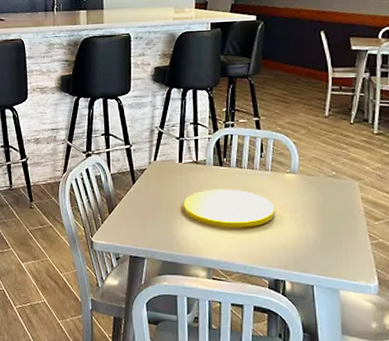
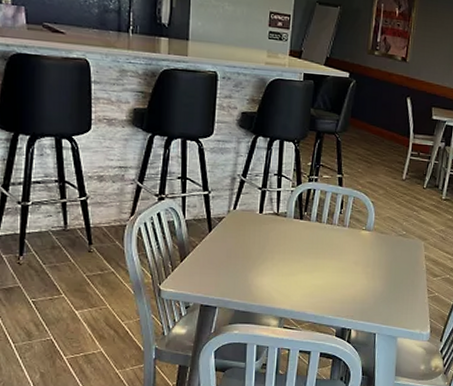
plate: present [183,189,275,228] -> none [260,241,348,280]

